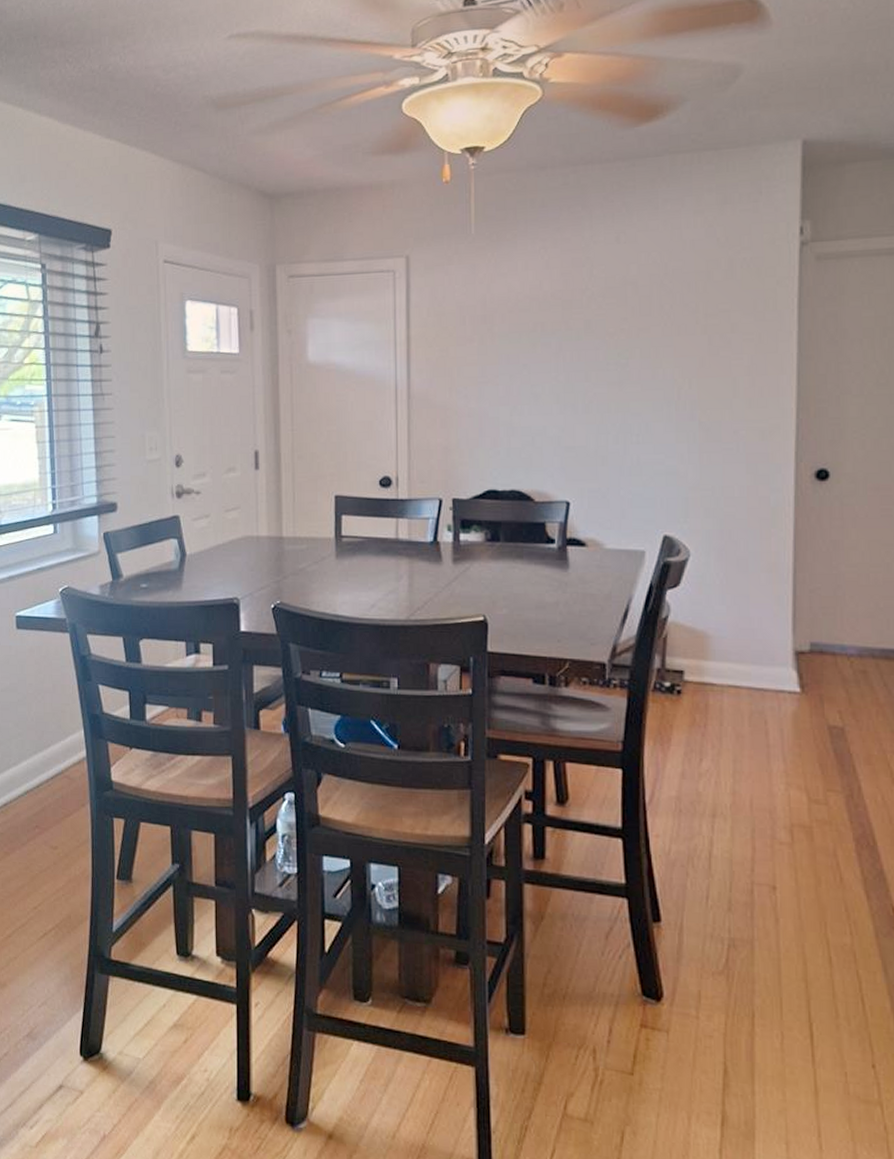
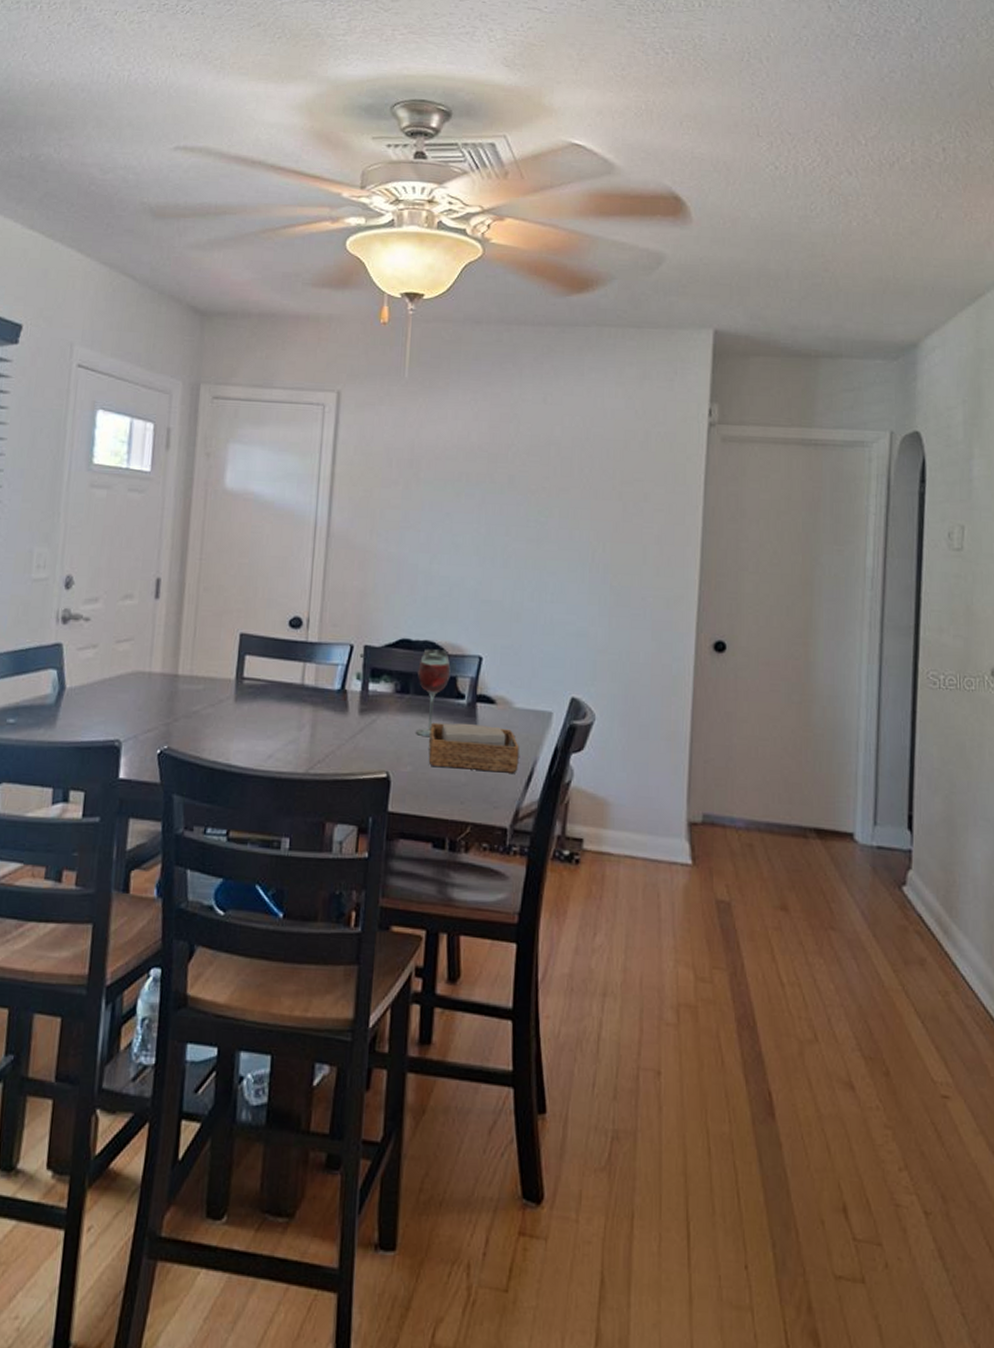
wineglass: none [506,498,539,581] -> present [416,649,451,738]
napkin holder: none [521,566,613,611] -> present [428,722,519,773]

